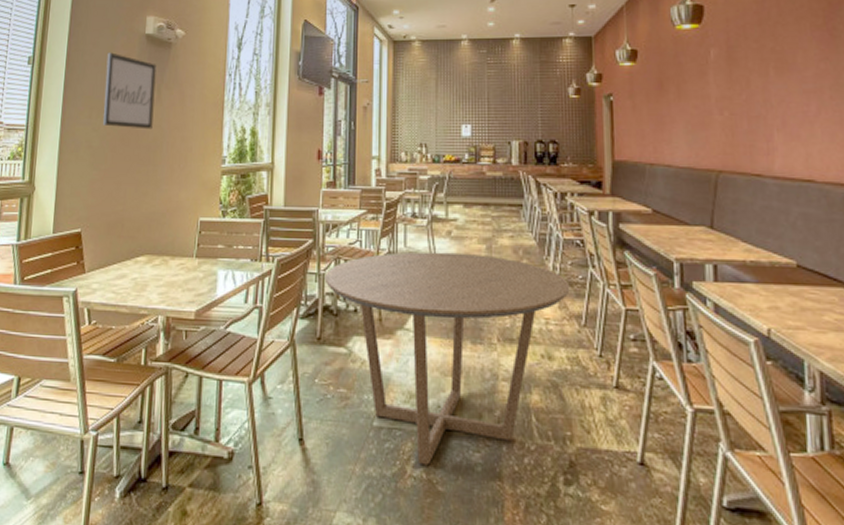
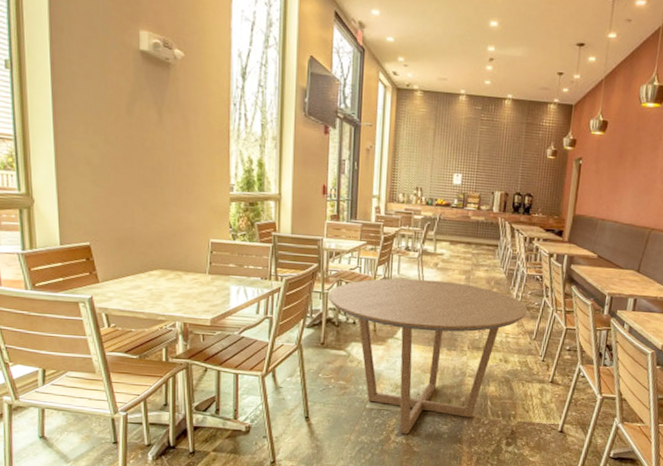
wall art: present [102,52,157,130] -> none [98,65,156,152]

